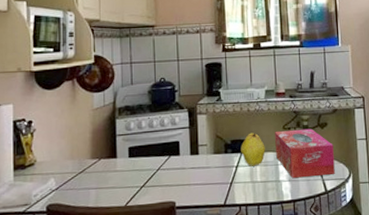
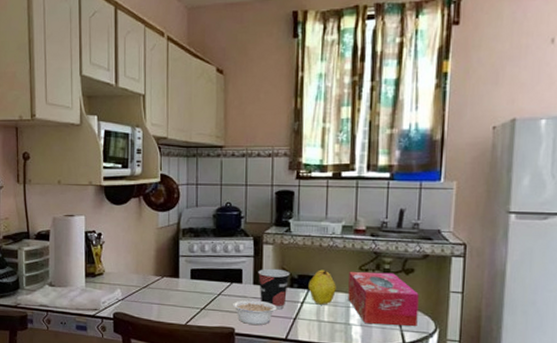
legume: none [172,169,214,196] -> present [233,299,277,325]
cup: none [194,136,224,177] -> present [258,268,290,310]

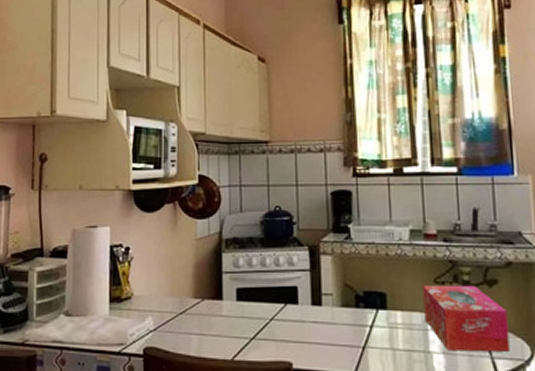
legume: present [233,299,277,325] -> none [288,324,342,357]
cup: present [258,268,290,310] -> none [316,284,354,337]
fruit: present [308,269,336,305] -> none [376,284,410,328]

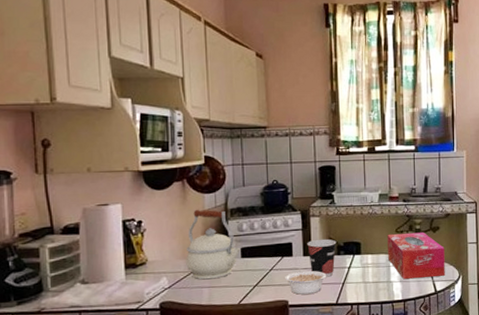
kettle: none [174,237,236,325] -> present [186,209,241,280]
legume: none [288,324,342,357] -> present [285,270,327,295]
cup: none [316,284,354,337] -> present [307,239,337,277]

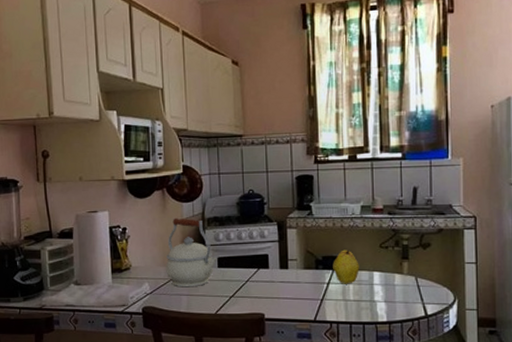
legume: present [285,270,327,295] -> none [261,284,305,308]
cup: present [307,239,337,277] -> none [283,251,315,292]
fruit: none [353,235,378,268] -> present [333,249,359,284]
tissue box: present [387,232,445,280] -> none [370,248,437,300]

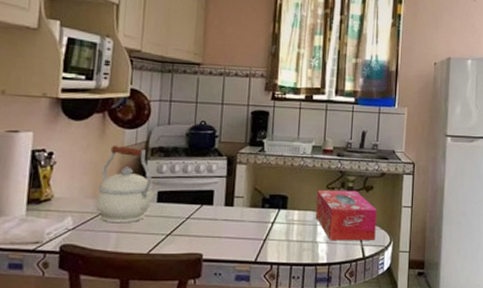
fruit: present [333,249,359,284] -> none [279,189,305,224]
tissue box: none [370,248,437,300] -> present [316,189,377,241]

